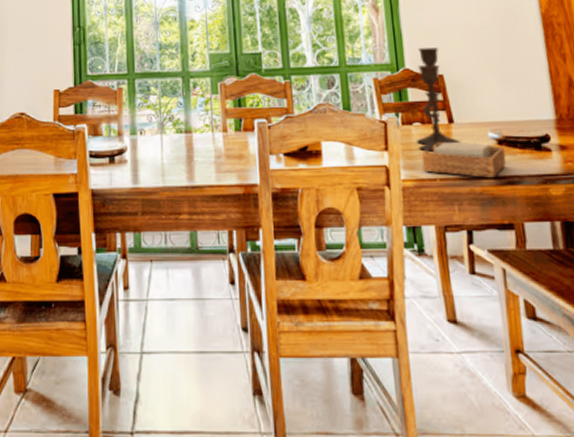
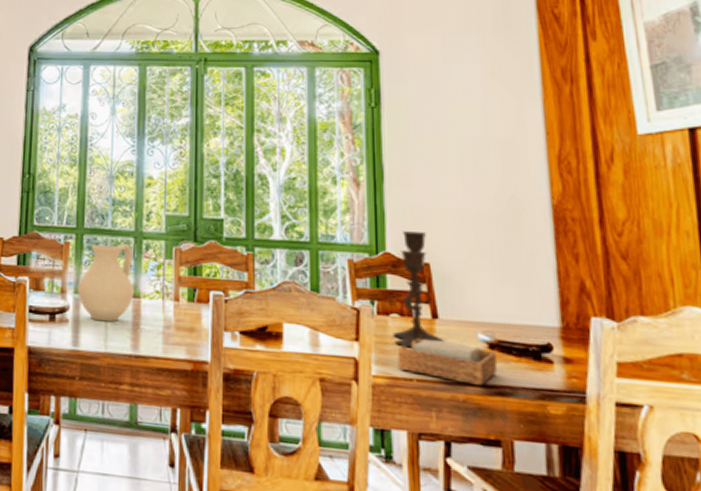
pitcher: none [133,84,186,158] -> present [77,244,134,322]

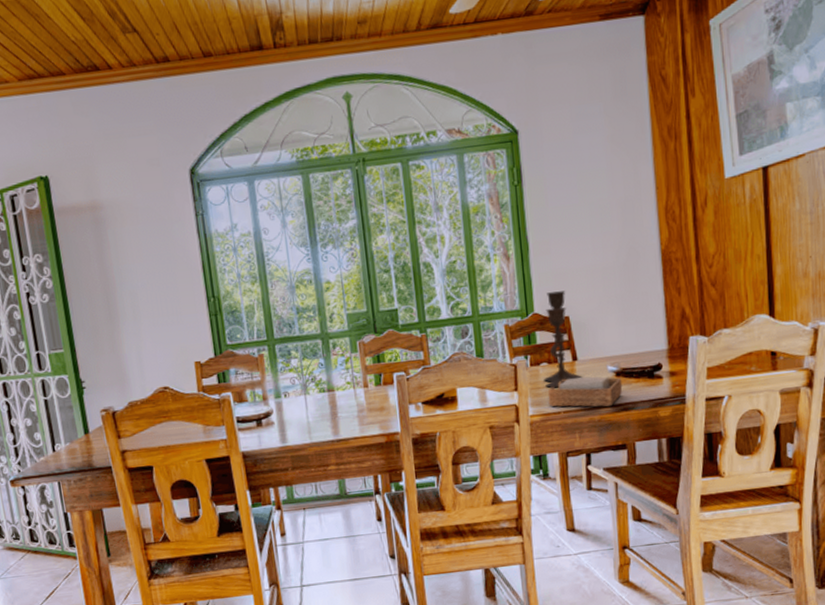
pitcher: present [77,244,134,322] -> none [277,346,329,418]

